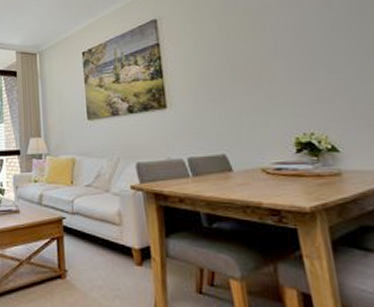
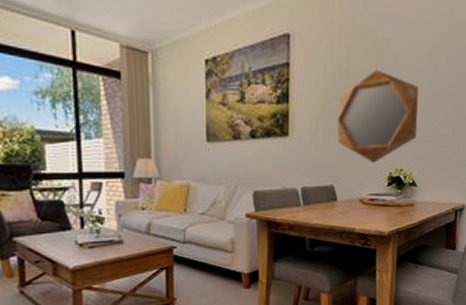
home mirror: none [217,34,325,128] -> present [337,69,418,163]

